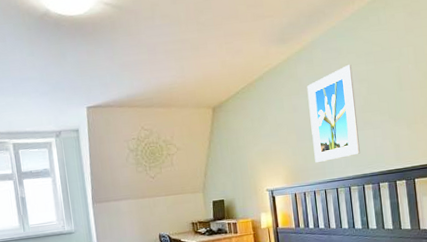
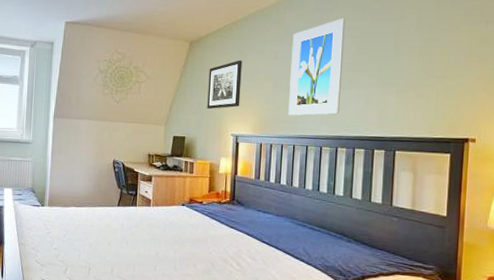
wall art: none [235,118,270,169] -> present [207,60,242,109]

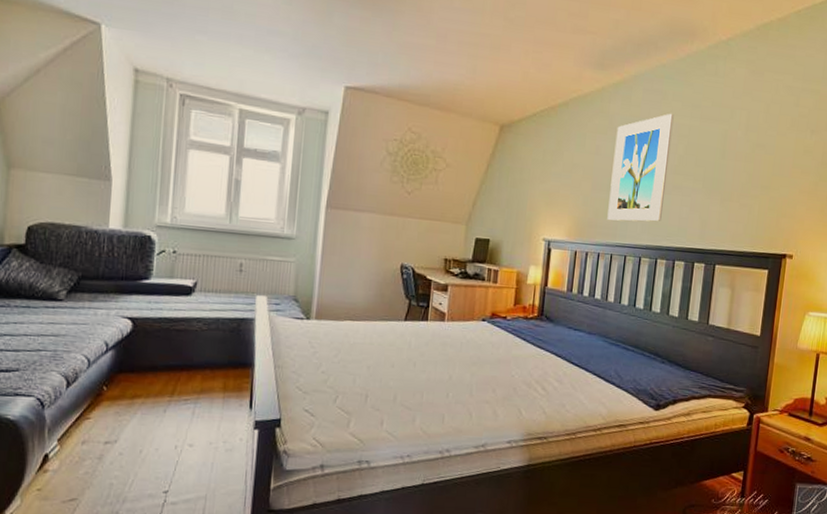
wall art: present [207,60,242,109] -> none [516,152,560,208]

